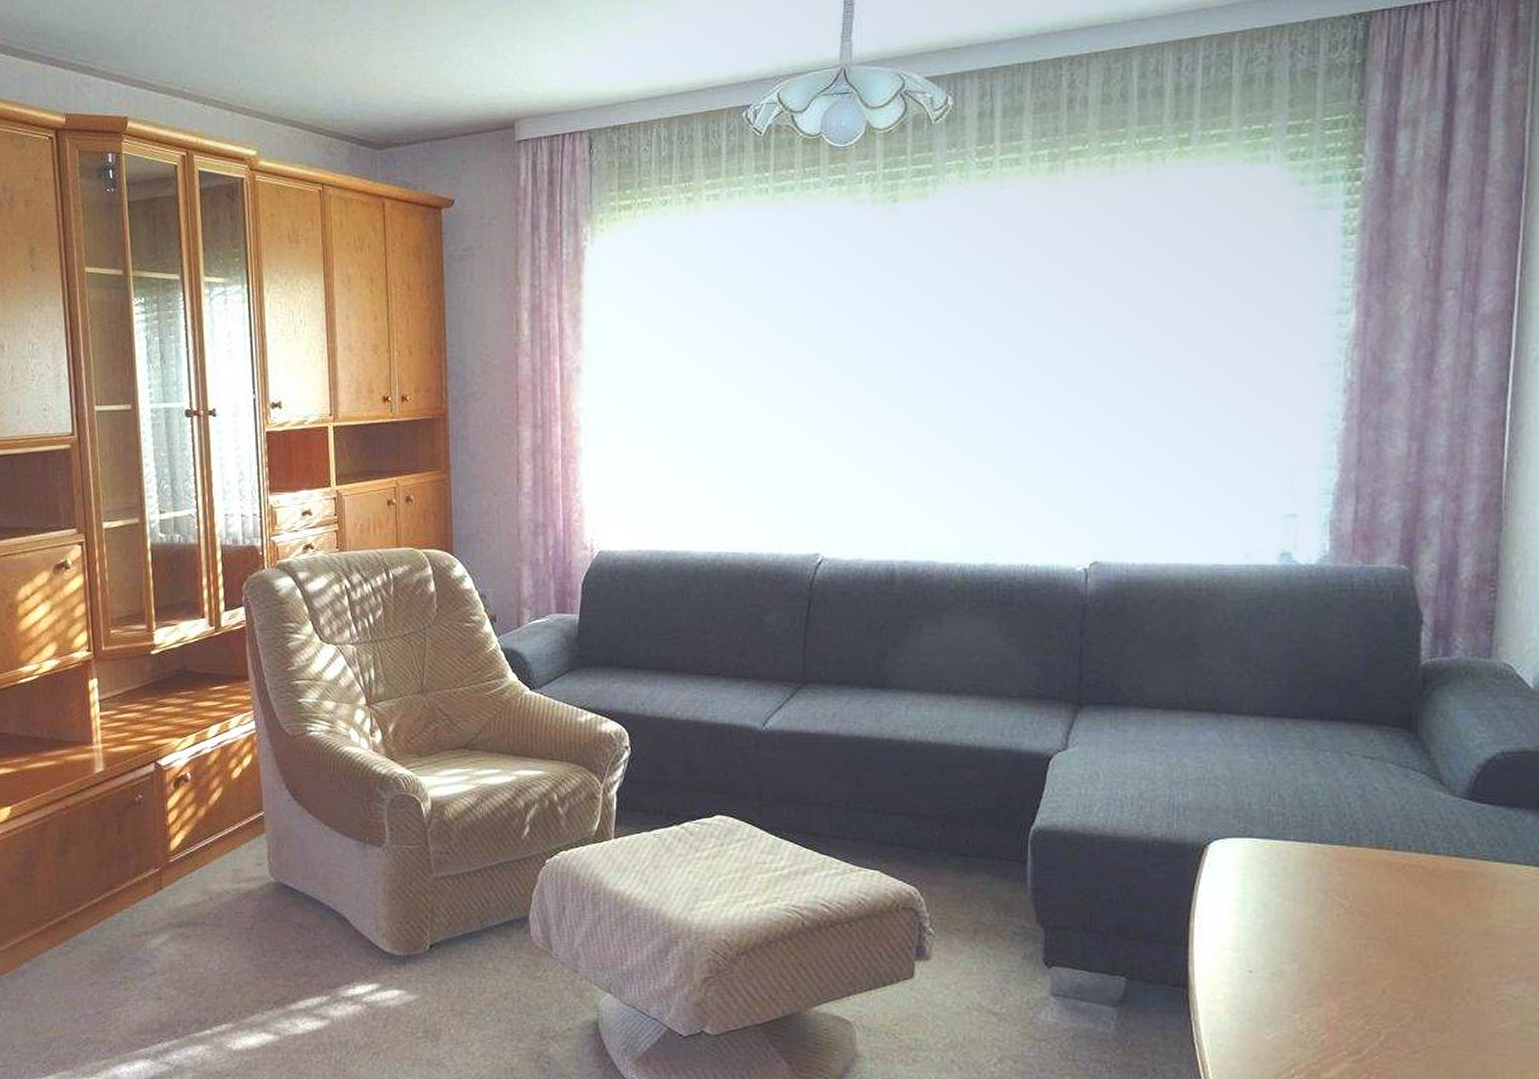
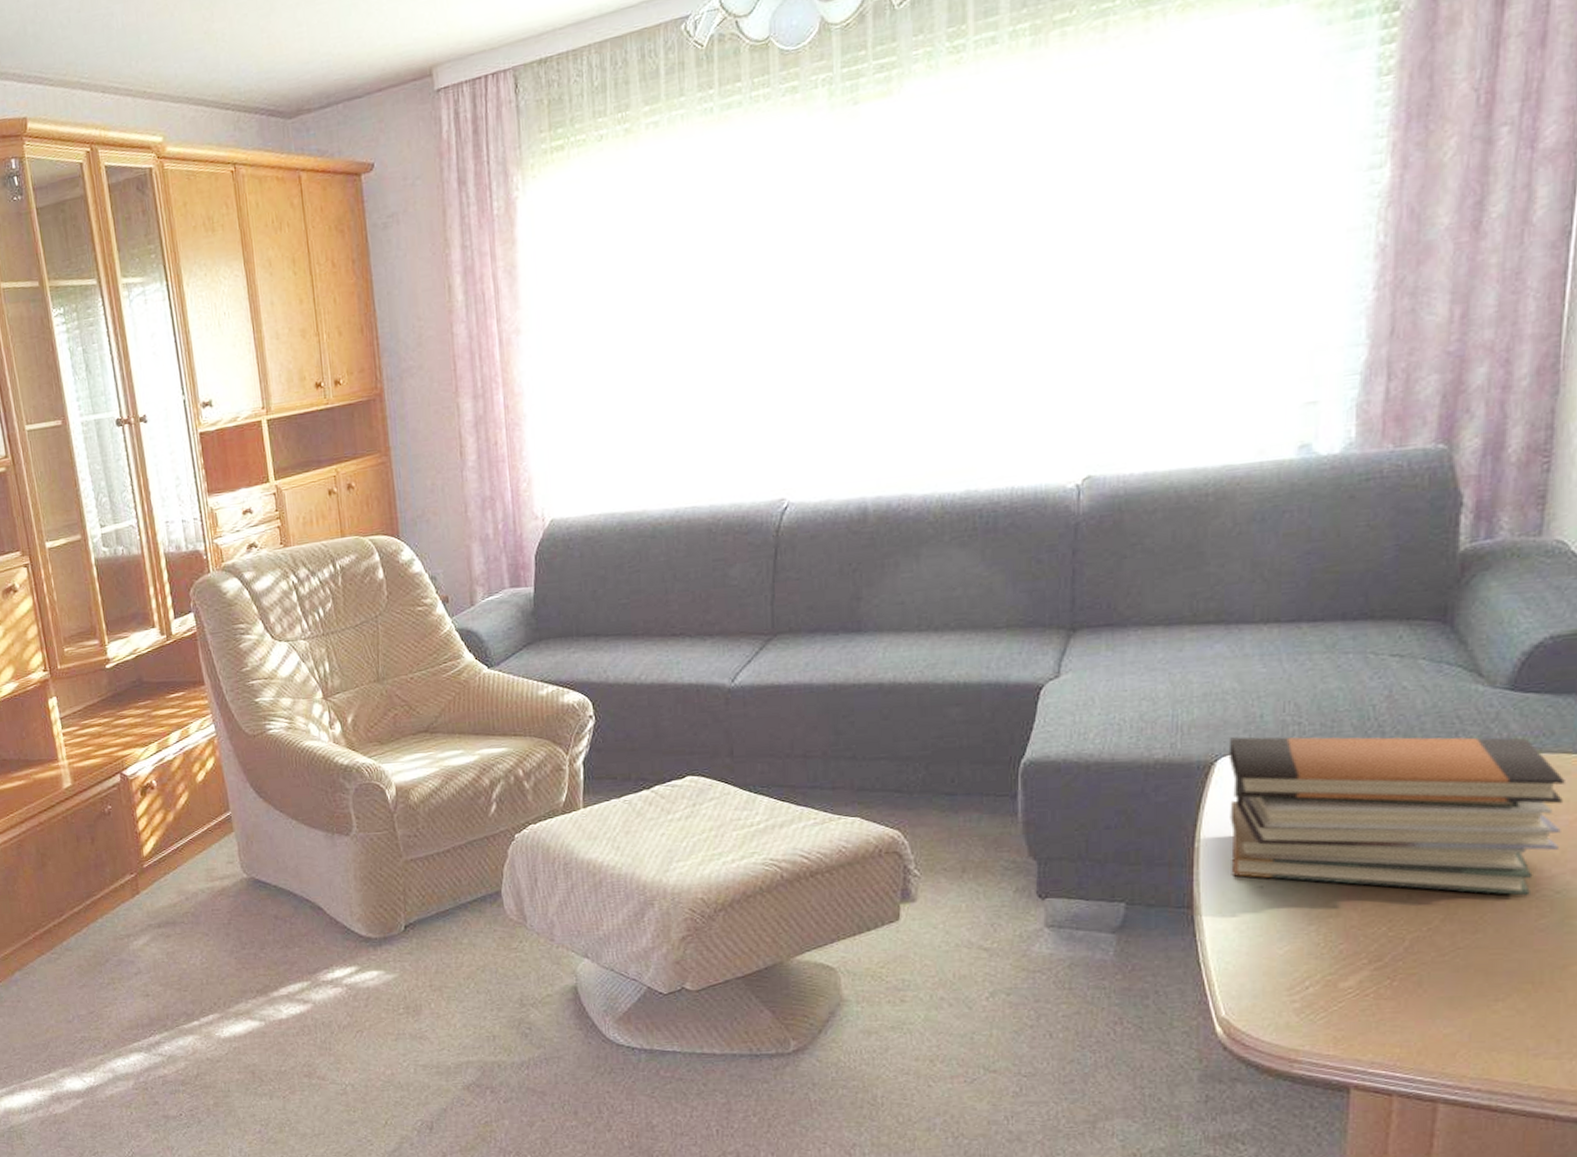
book stack: none [1220,822,1518,999] -> present [1228,736,1565,896]

